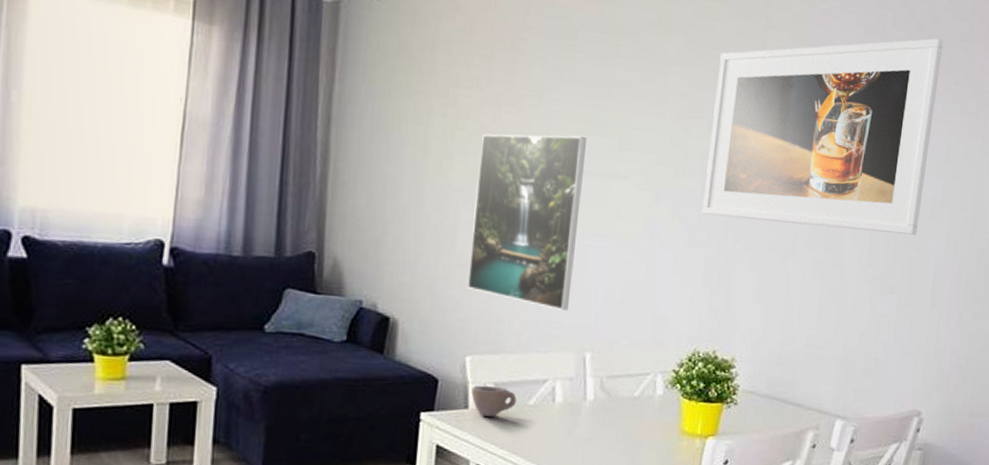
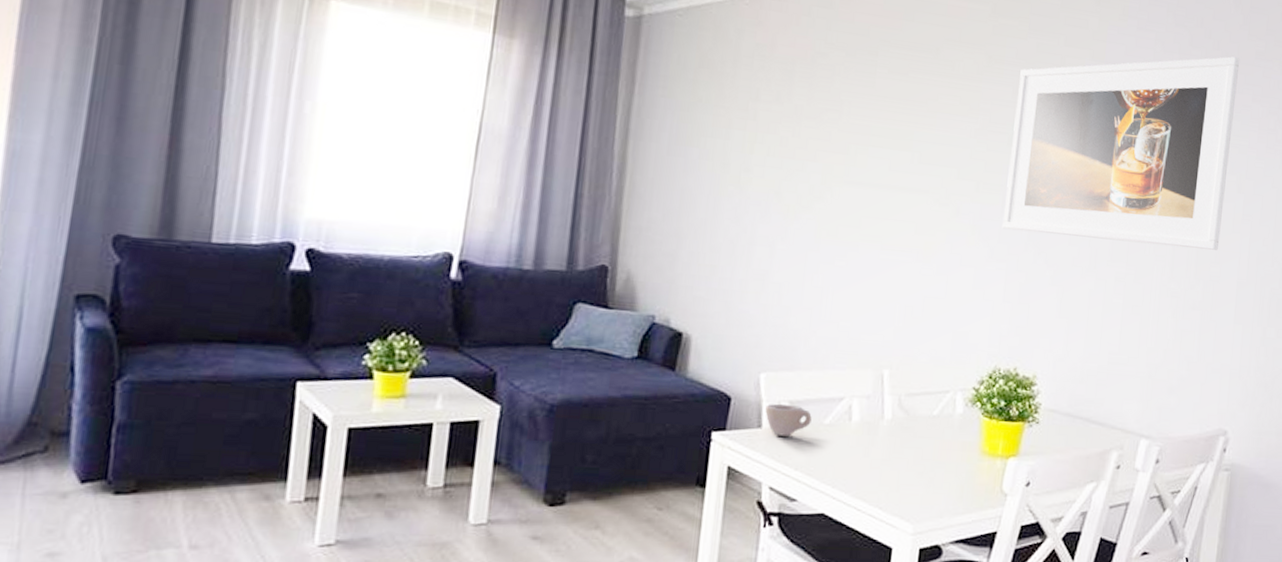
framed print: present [468,134,586,311] -> none [764,147,886,326]

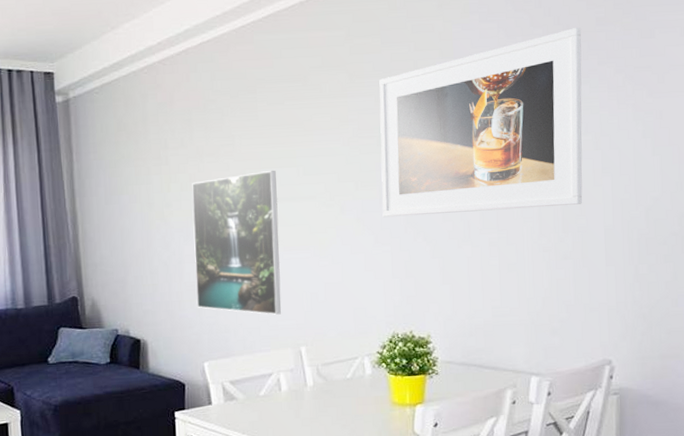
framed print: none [764,147,886,326] -> present [192,171,281,315]
cup: present [765,403,812,437] -> none [212,384,250,409]

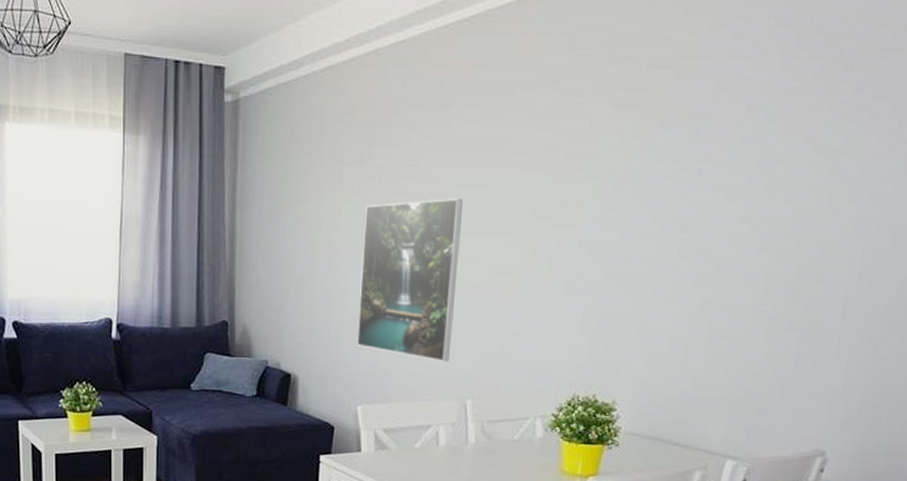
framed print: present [379,28,583,218] -> none [580,52,859,268]

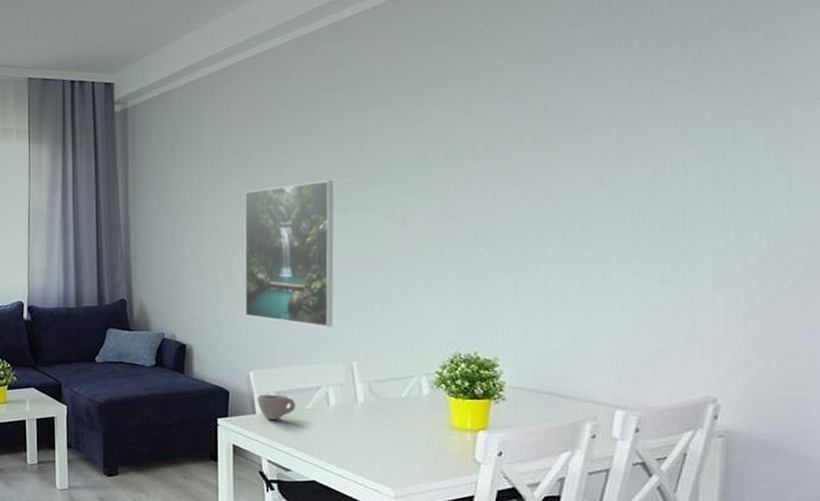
cup: none [363,431,404,459] -> present [257,394,296,420]

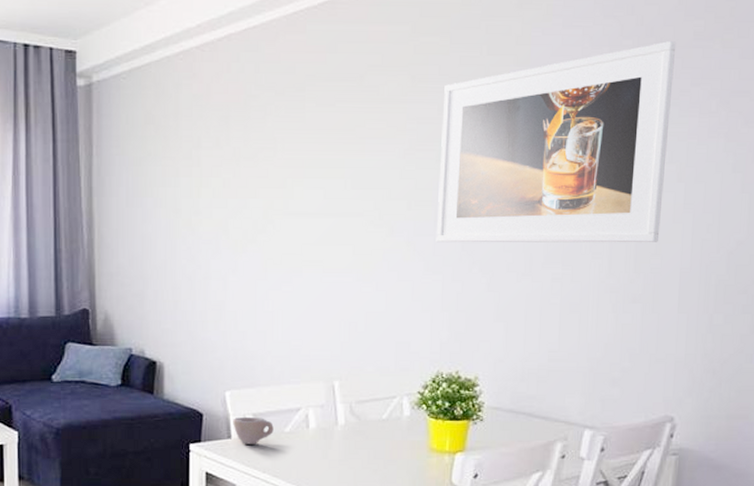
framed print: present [244,181,334,327] -> none [223,181,320,344]
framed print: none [448,30,692,232] -> present [436,41,676,243]

